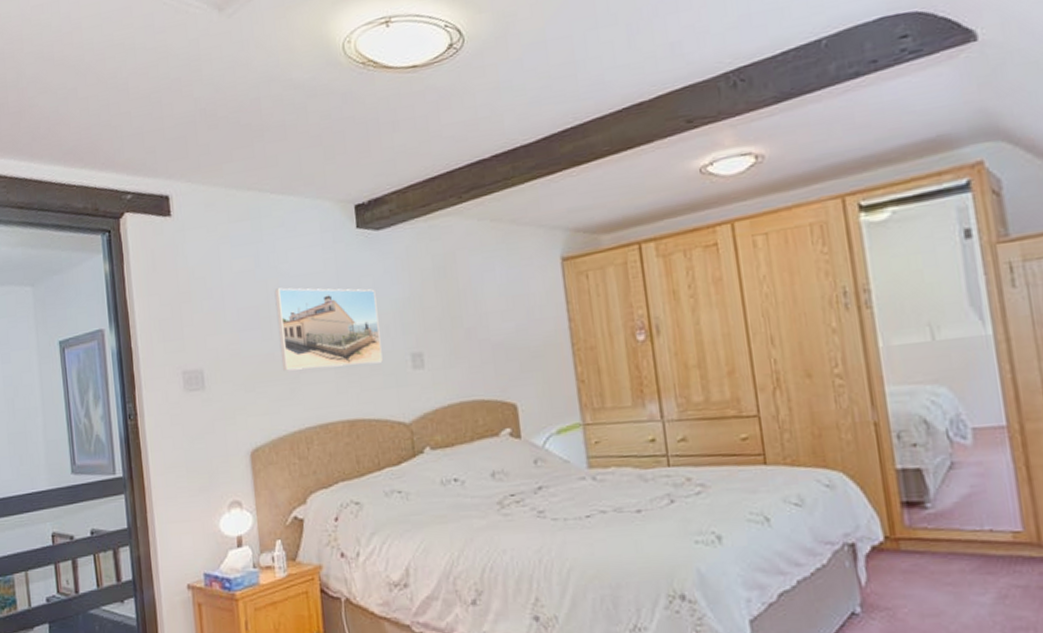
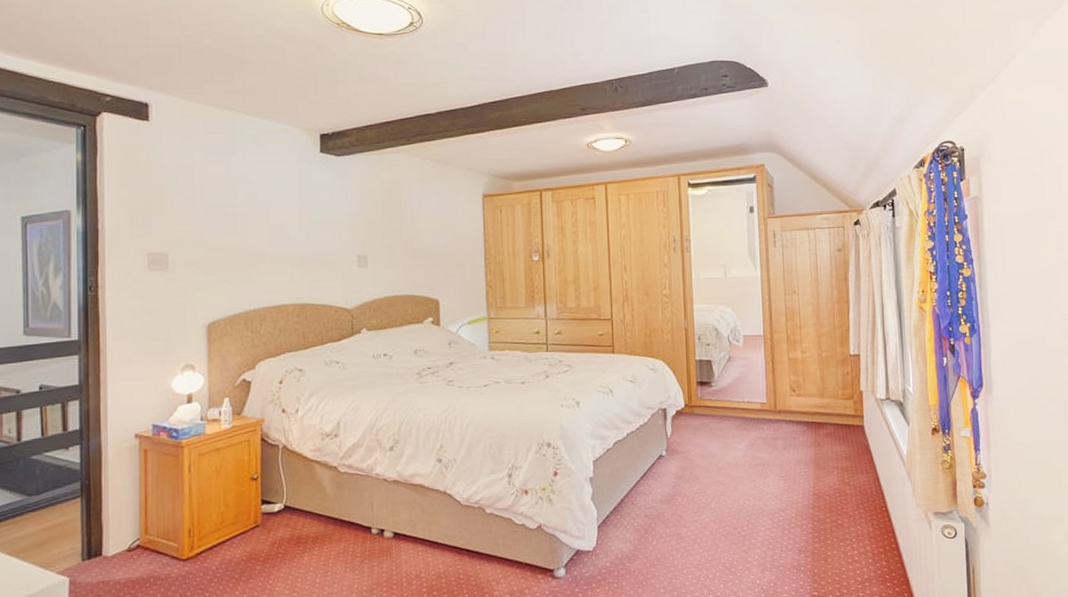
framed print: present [274,288,383,371] -> none [242,193,333,261]

